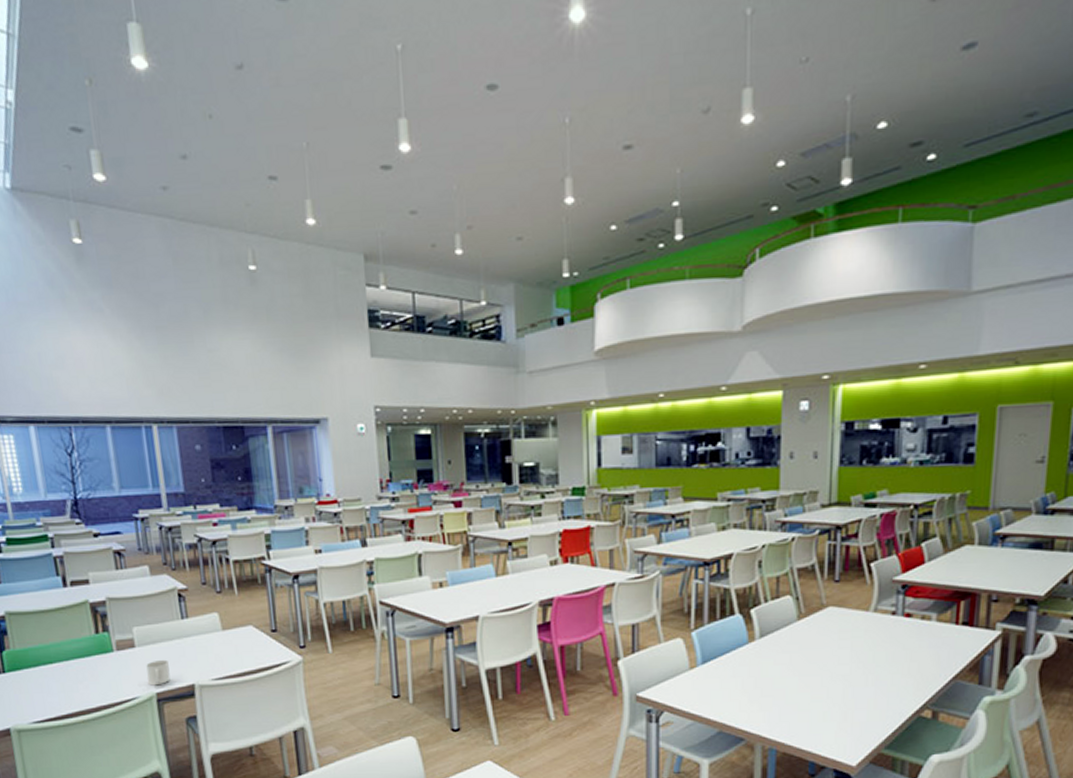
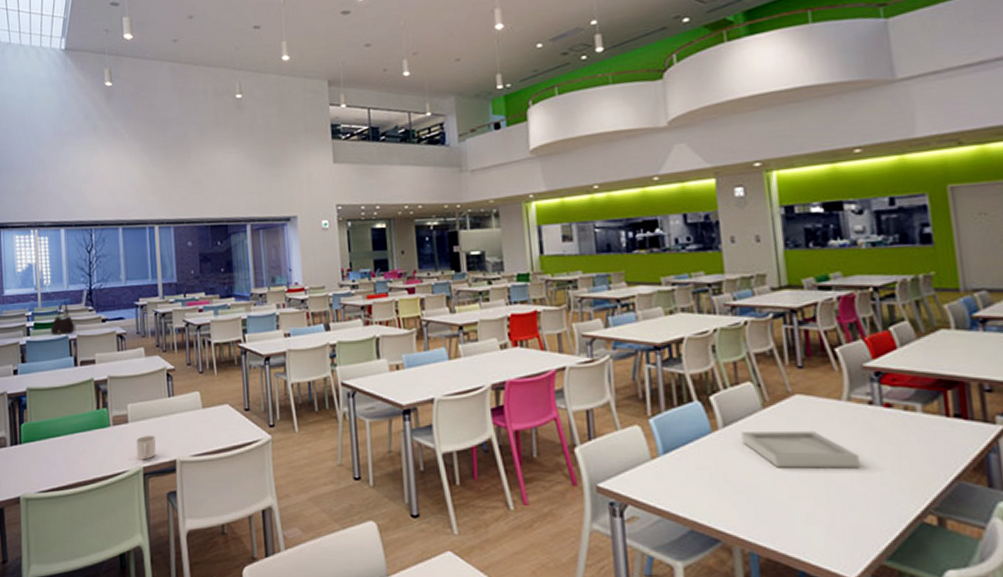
handbag: none [28,514,60,551] -> present [51,302,75,335]
tray: none [775,639,876,674] -> present [741,430,860,469]

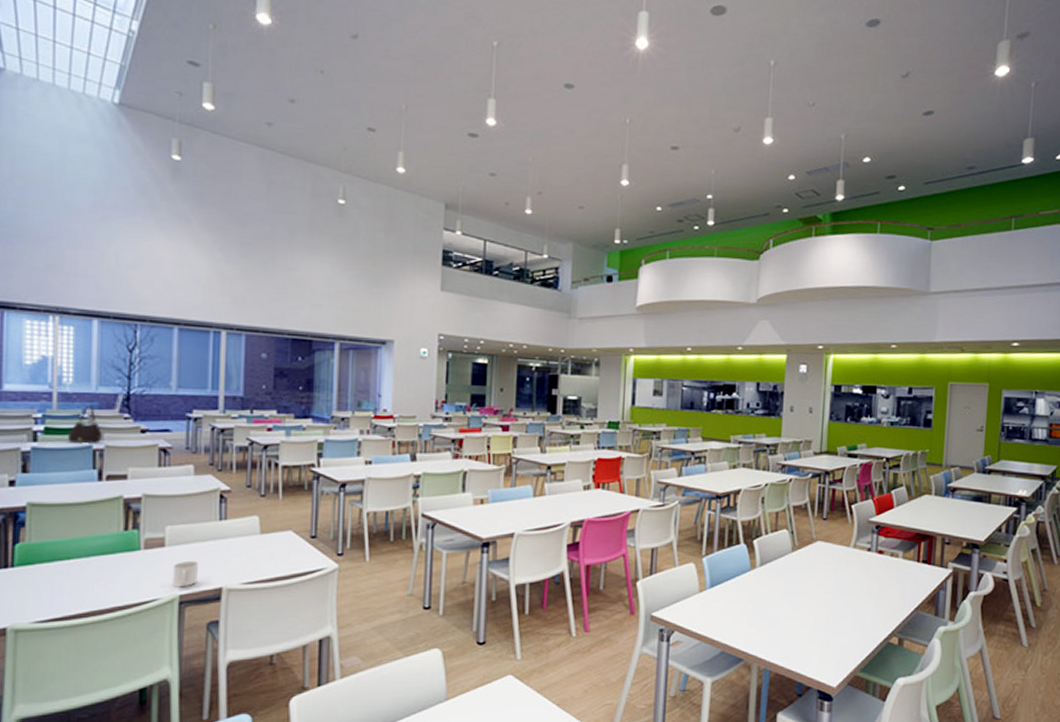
tray: present [741,430,860,469] -> none [772,570,854,601]

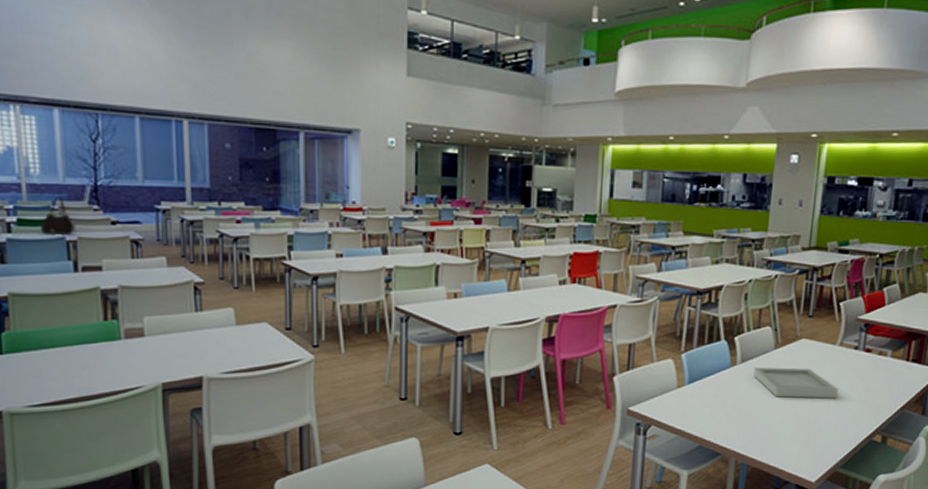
cup: present [171,560,198,587] -> none [153,350,178,376]
tray: none [772,570,854,601] -> present [753,367,838,399]

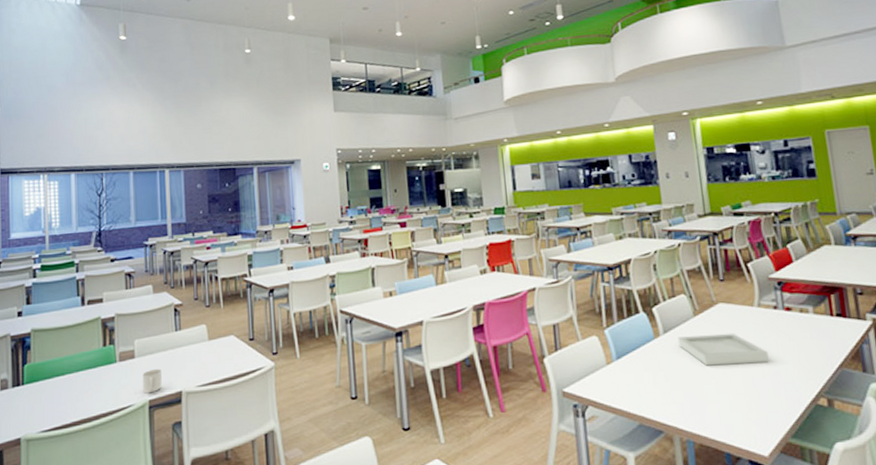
handbag: present [41,197,75,235] -> none [58,244,83,276]
cup: none [153,350,178,376] -> present [142,368,162,394]

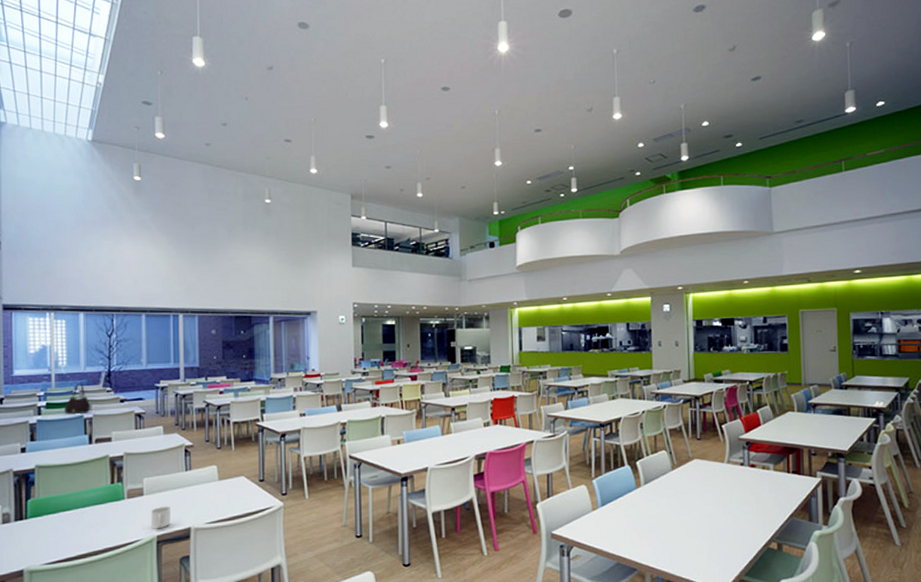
handbag: none [58,244,83,276] -> present [65,383,91,414]
tray: present [678,332,769,366] -> none [656,485,732,514]

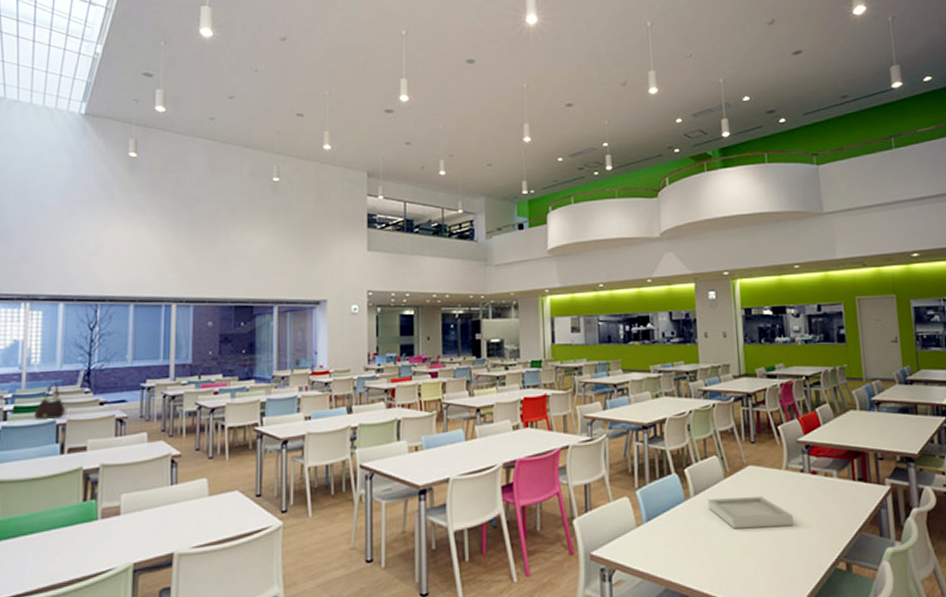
cup: present [150,506,171,529] -> none [126,527,151,555]
tray: none [656,485,732,514] -> present [708,495,794,529]

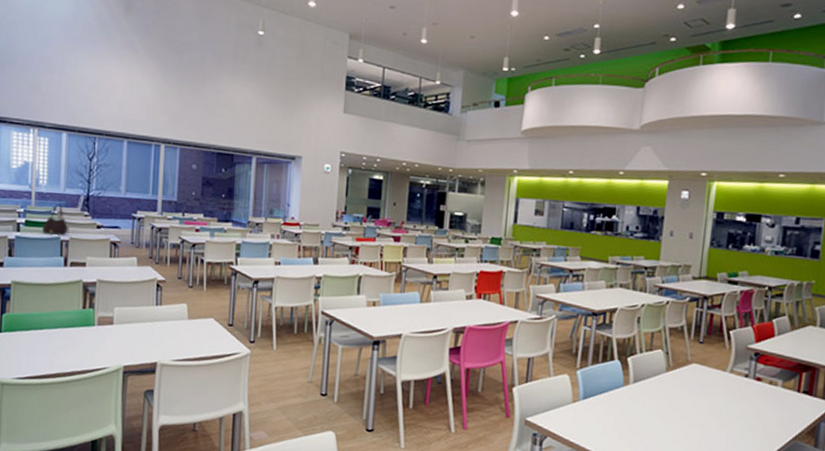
tray: present [708,495,794,529] -> none [645,388,729,425]

